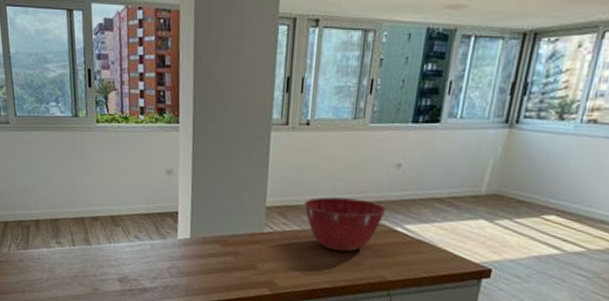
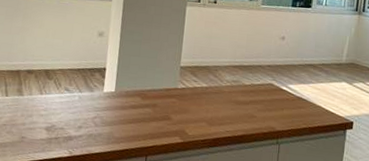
mixing bowl: present [304,197,387,252] -> none [211,60,275,106]

